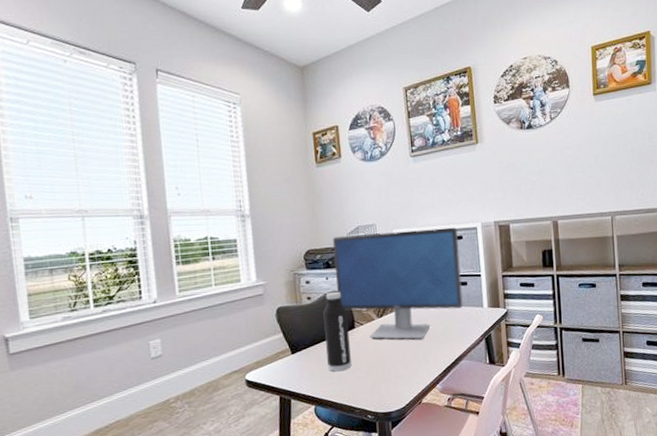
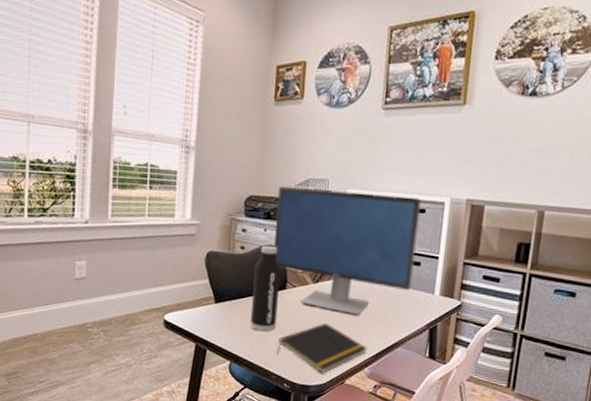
notepad: none [356,352,436,399] -> present [276,323,368,374]

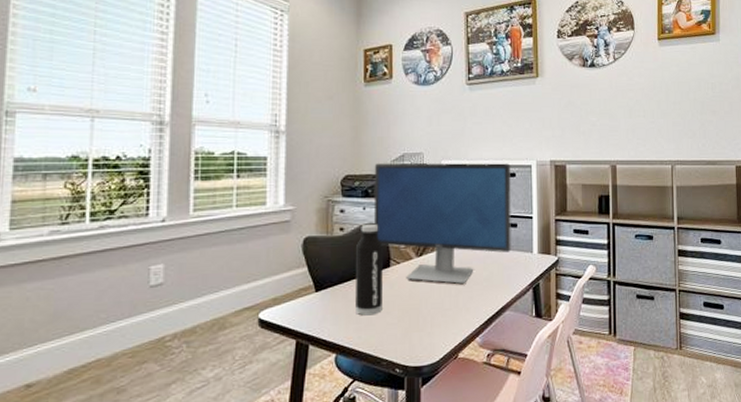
notepad: present [276,323,368,374] -> none [385,297,477,351]

